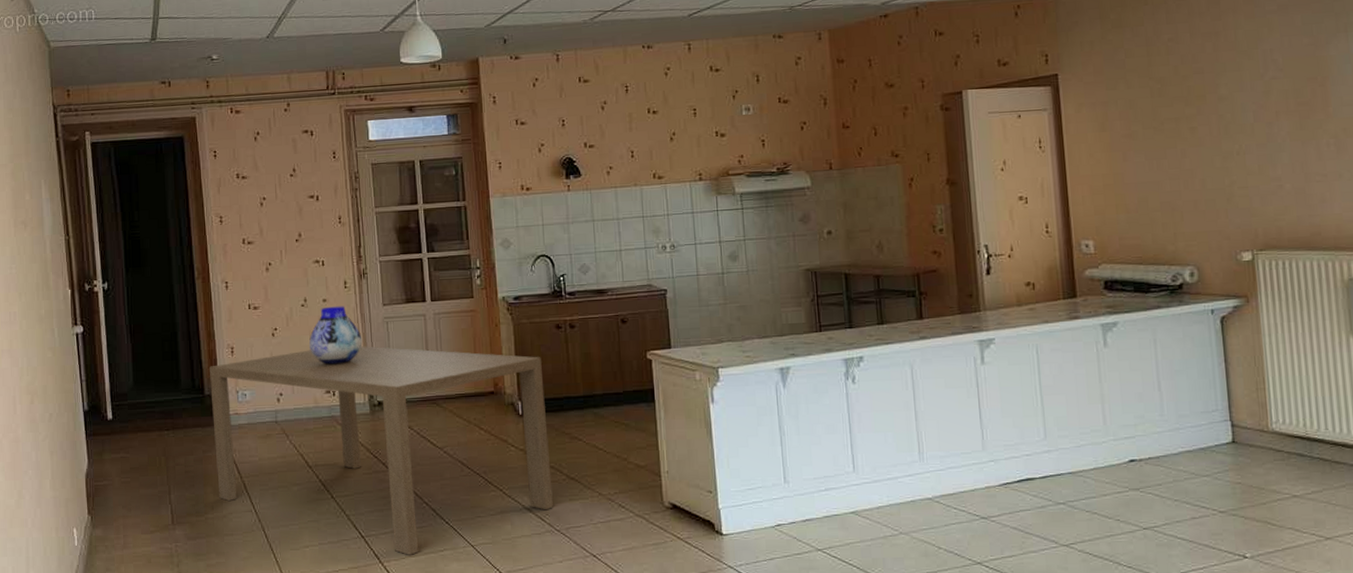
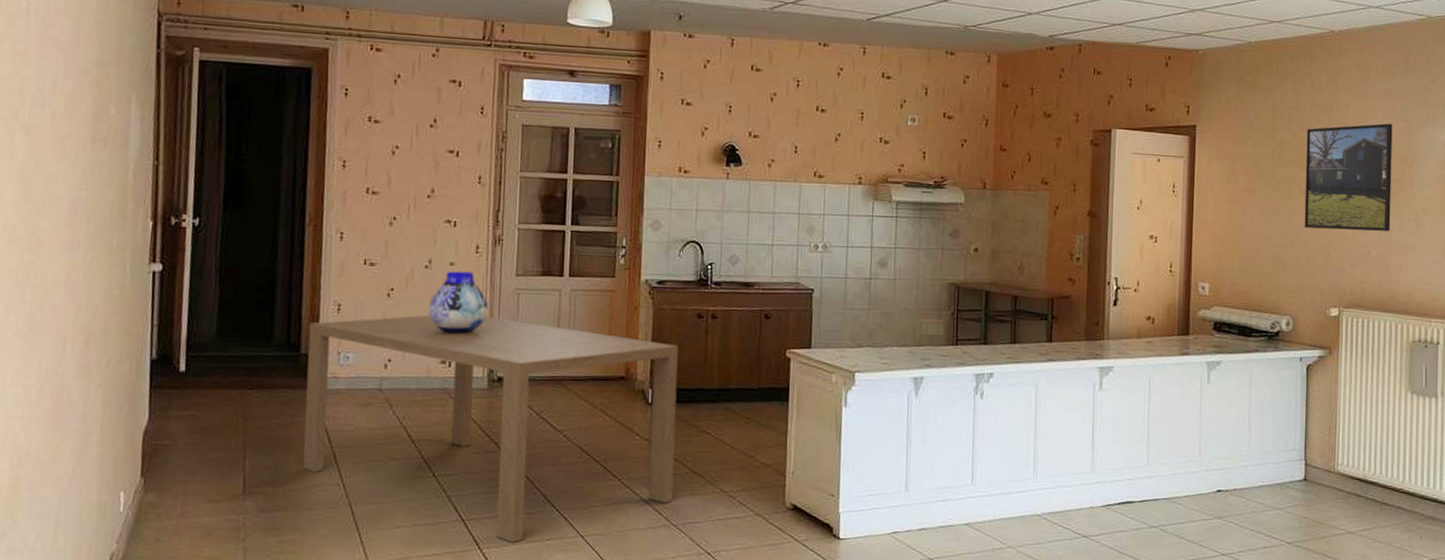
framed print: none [1189,40,1306,168] -> present [1304,123,1393,231]

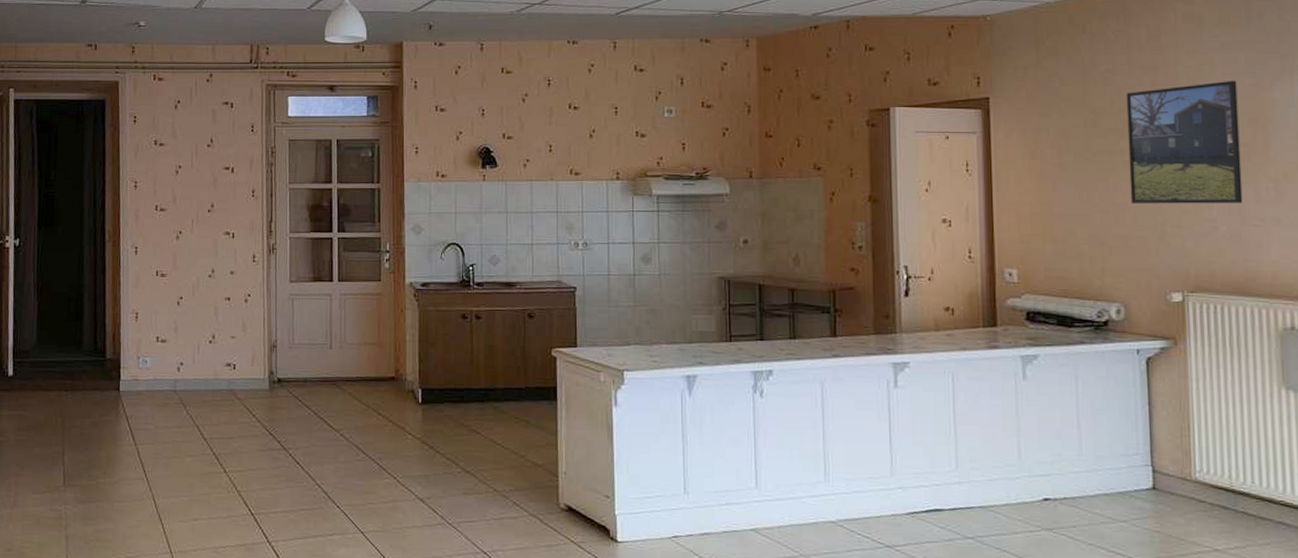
dining table: present [303,315,679,543] -> none [112,321,447,537]
vase: present [428,271,489,334] -> none [214,279,267,338]

